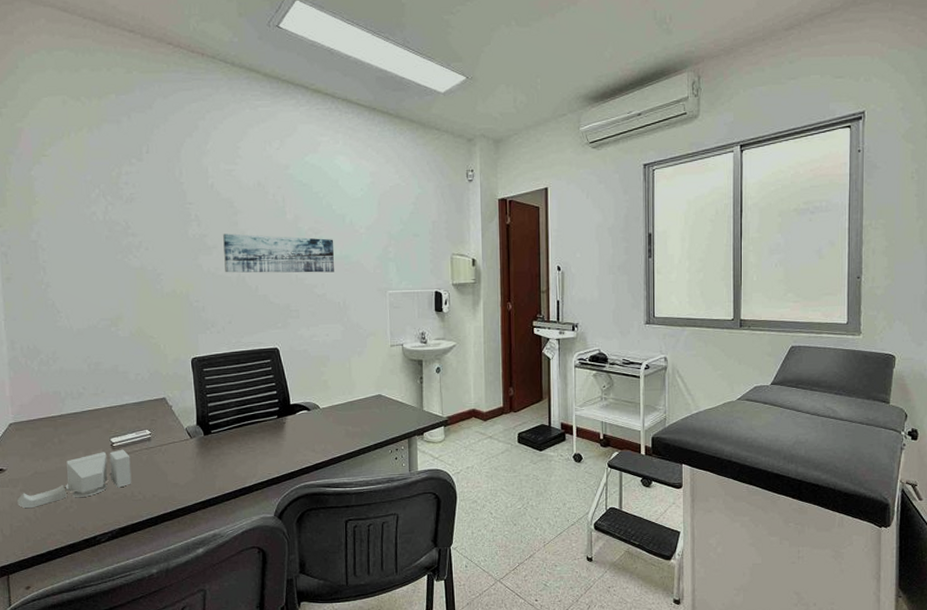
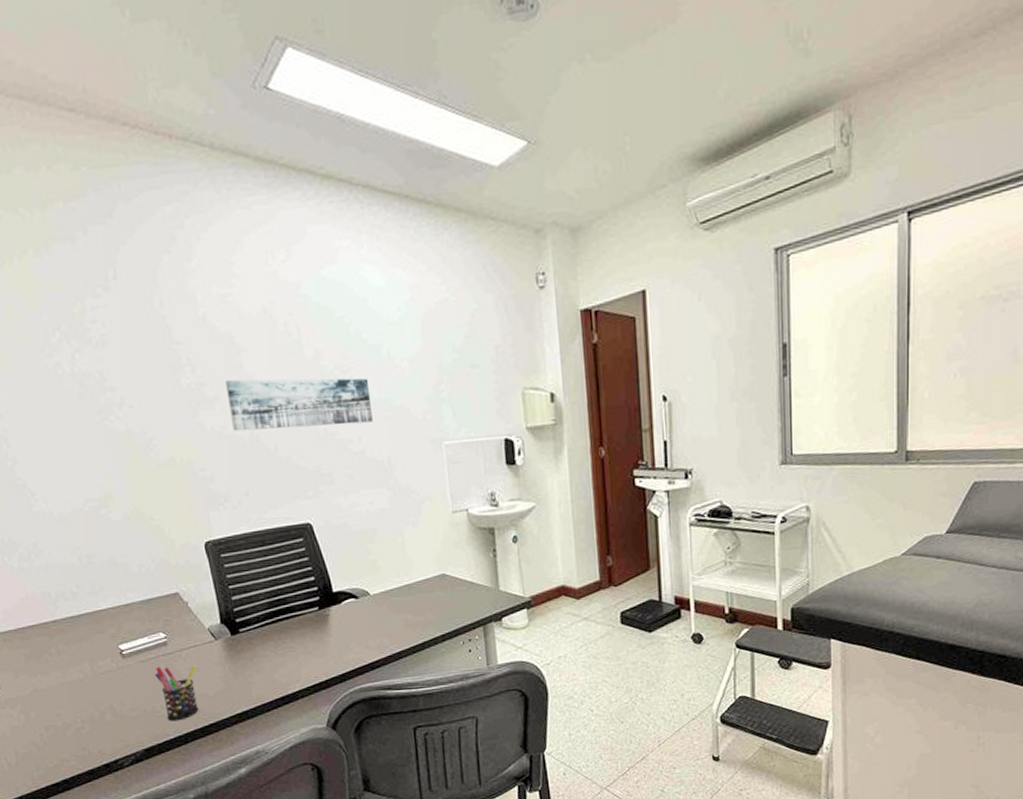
computer monitor: present [17,449,132,509] -> none [18,657,152,733]
pen holder: none [137,458,172,505] -> present [154,664,199,722]

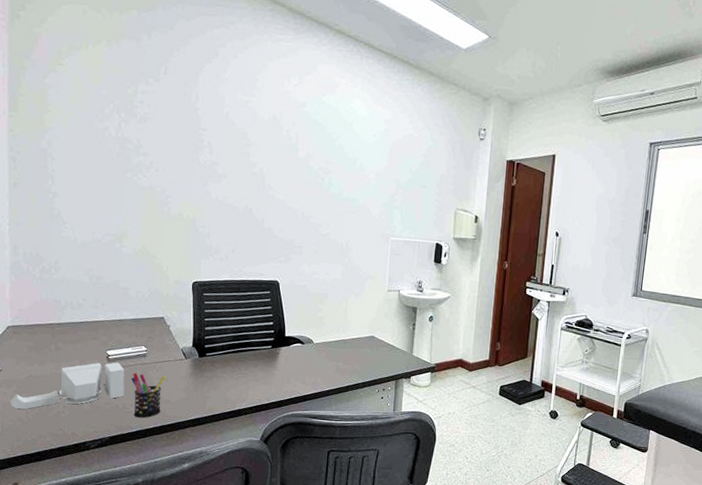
computer monitor: none [18,657,152,733] -> present [10,362,125,410]
wall art: present [225,378,373,432] -> none [233,164,342,214]

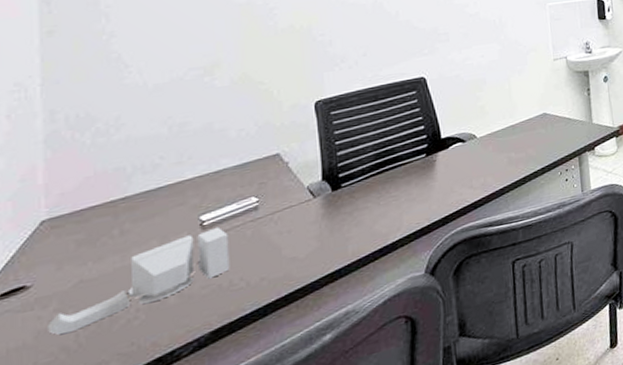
pen holder: present [131,372,166,418] -> none [237,226,289,294]

